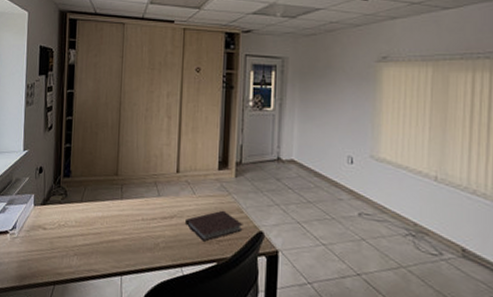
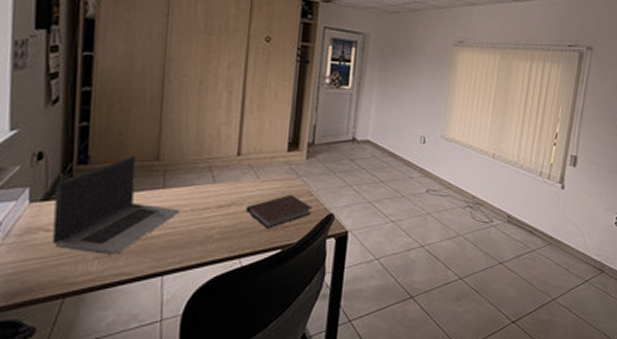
laptop computer: none [47,171,134,253] -> present [52,156,181,255]

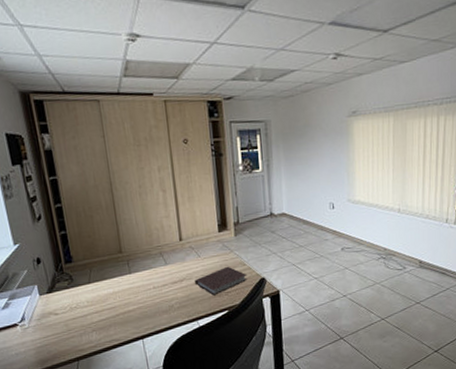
laptop computer: present [52,156,181,255] -> none [54,252,146,328]

